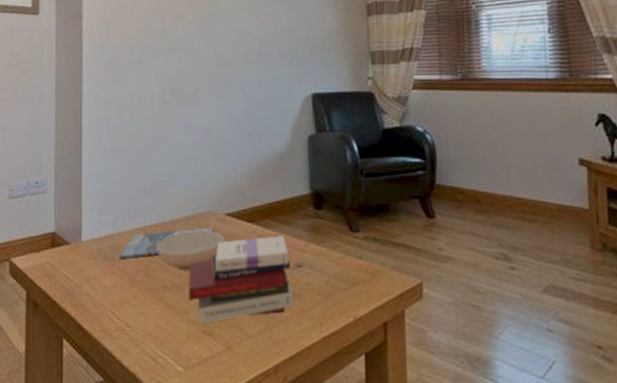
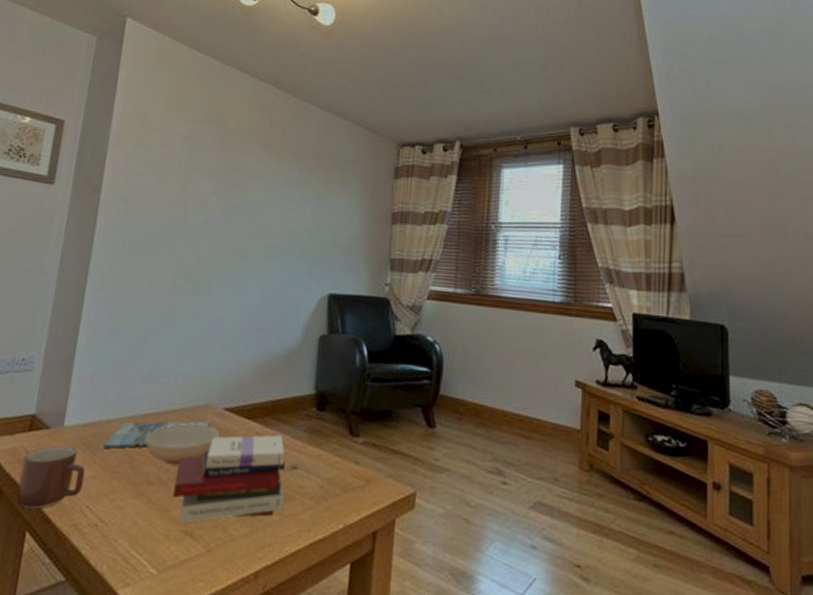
mug: none [50,258,106,318] -> present [17,445,85,510]

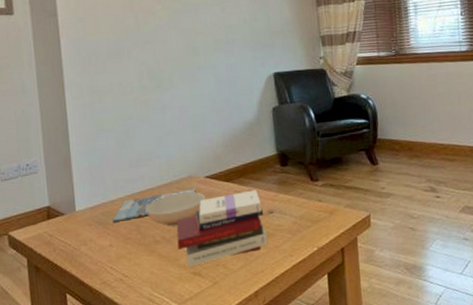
mug: present [17,445,85,510] -> none [49,225,103,277]

